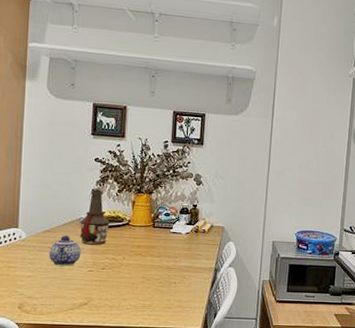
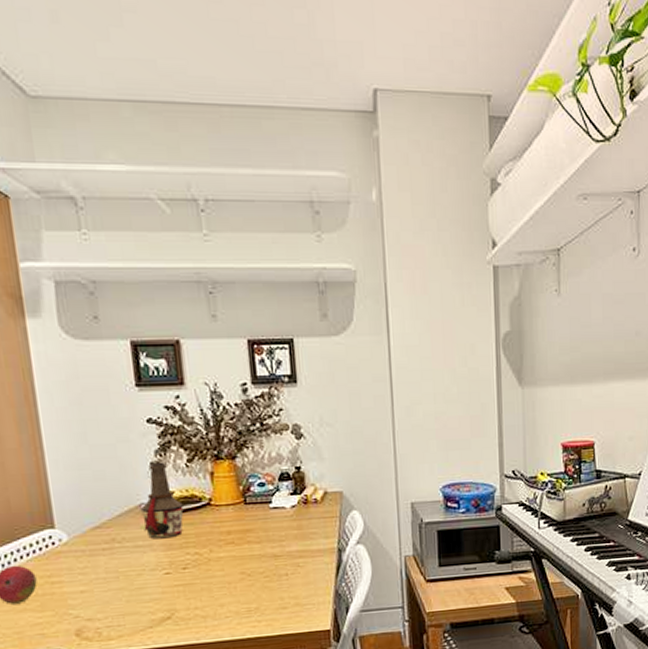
teapot: present [49,236,81,266] -> none [104,530,151,572]

